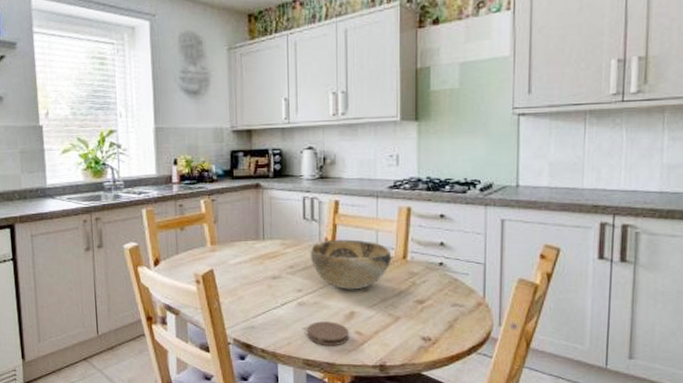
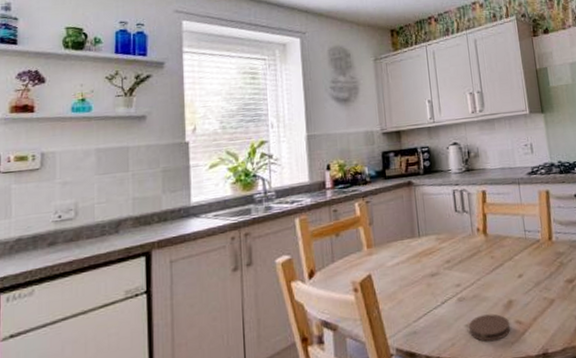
decorative bowl: present [310,239,392,290] -> none [464,226,539,278]

